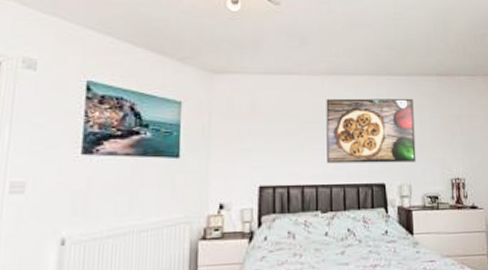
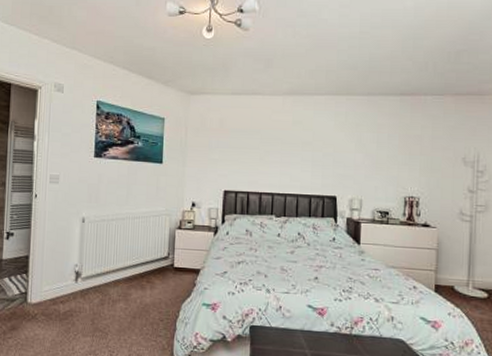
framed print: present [326,98,417,164] -> none [283,117,372,179]

